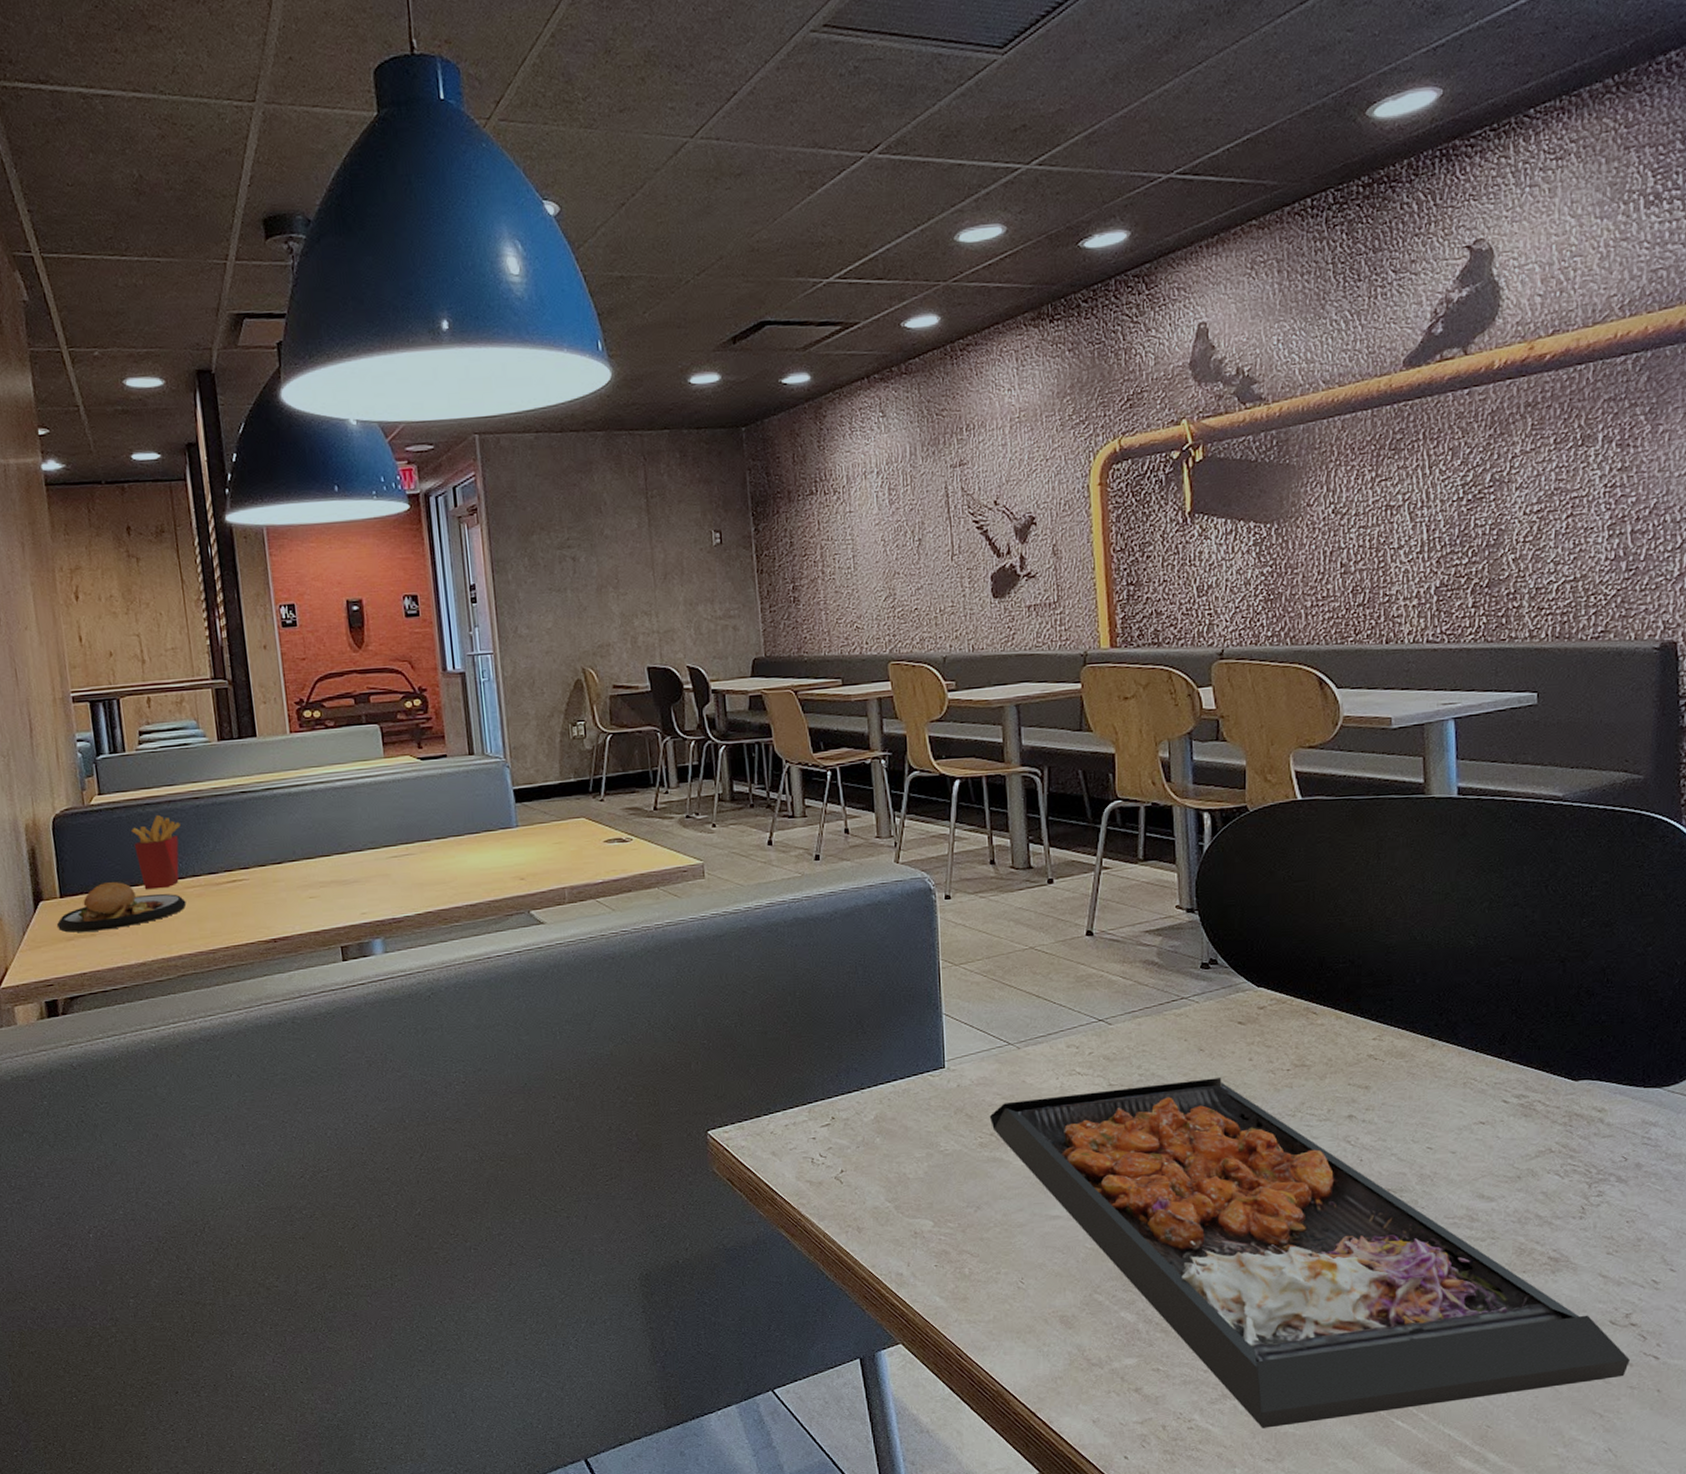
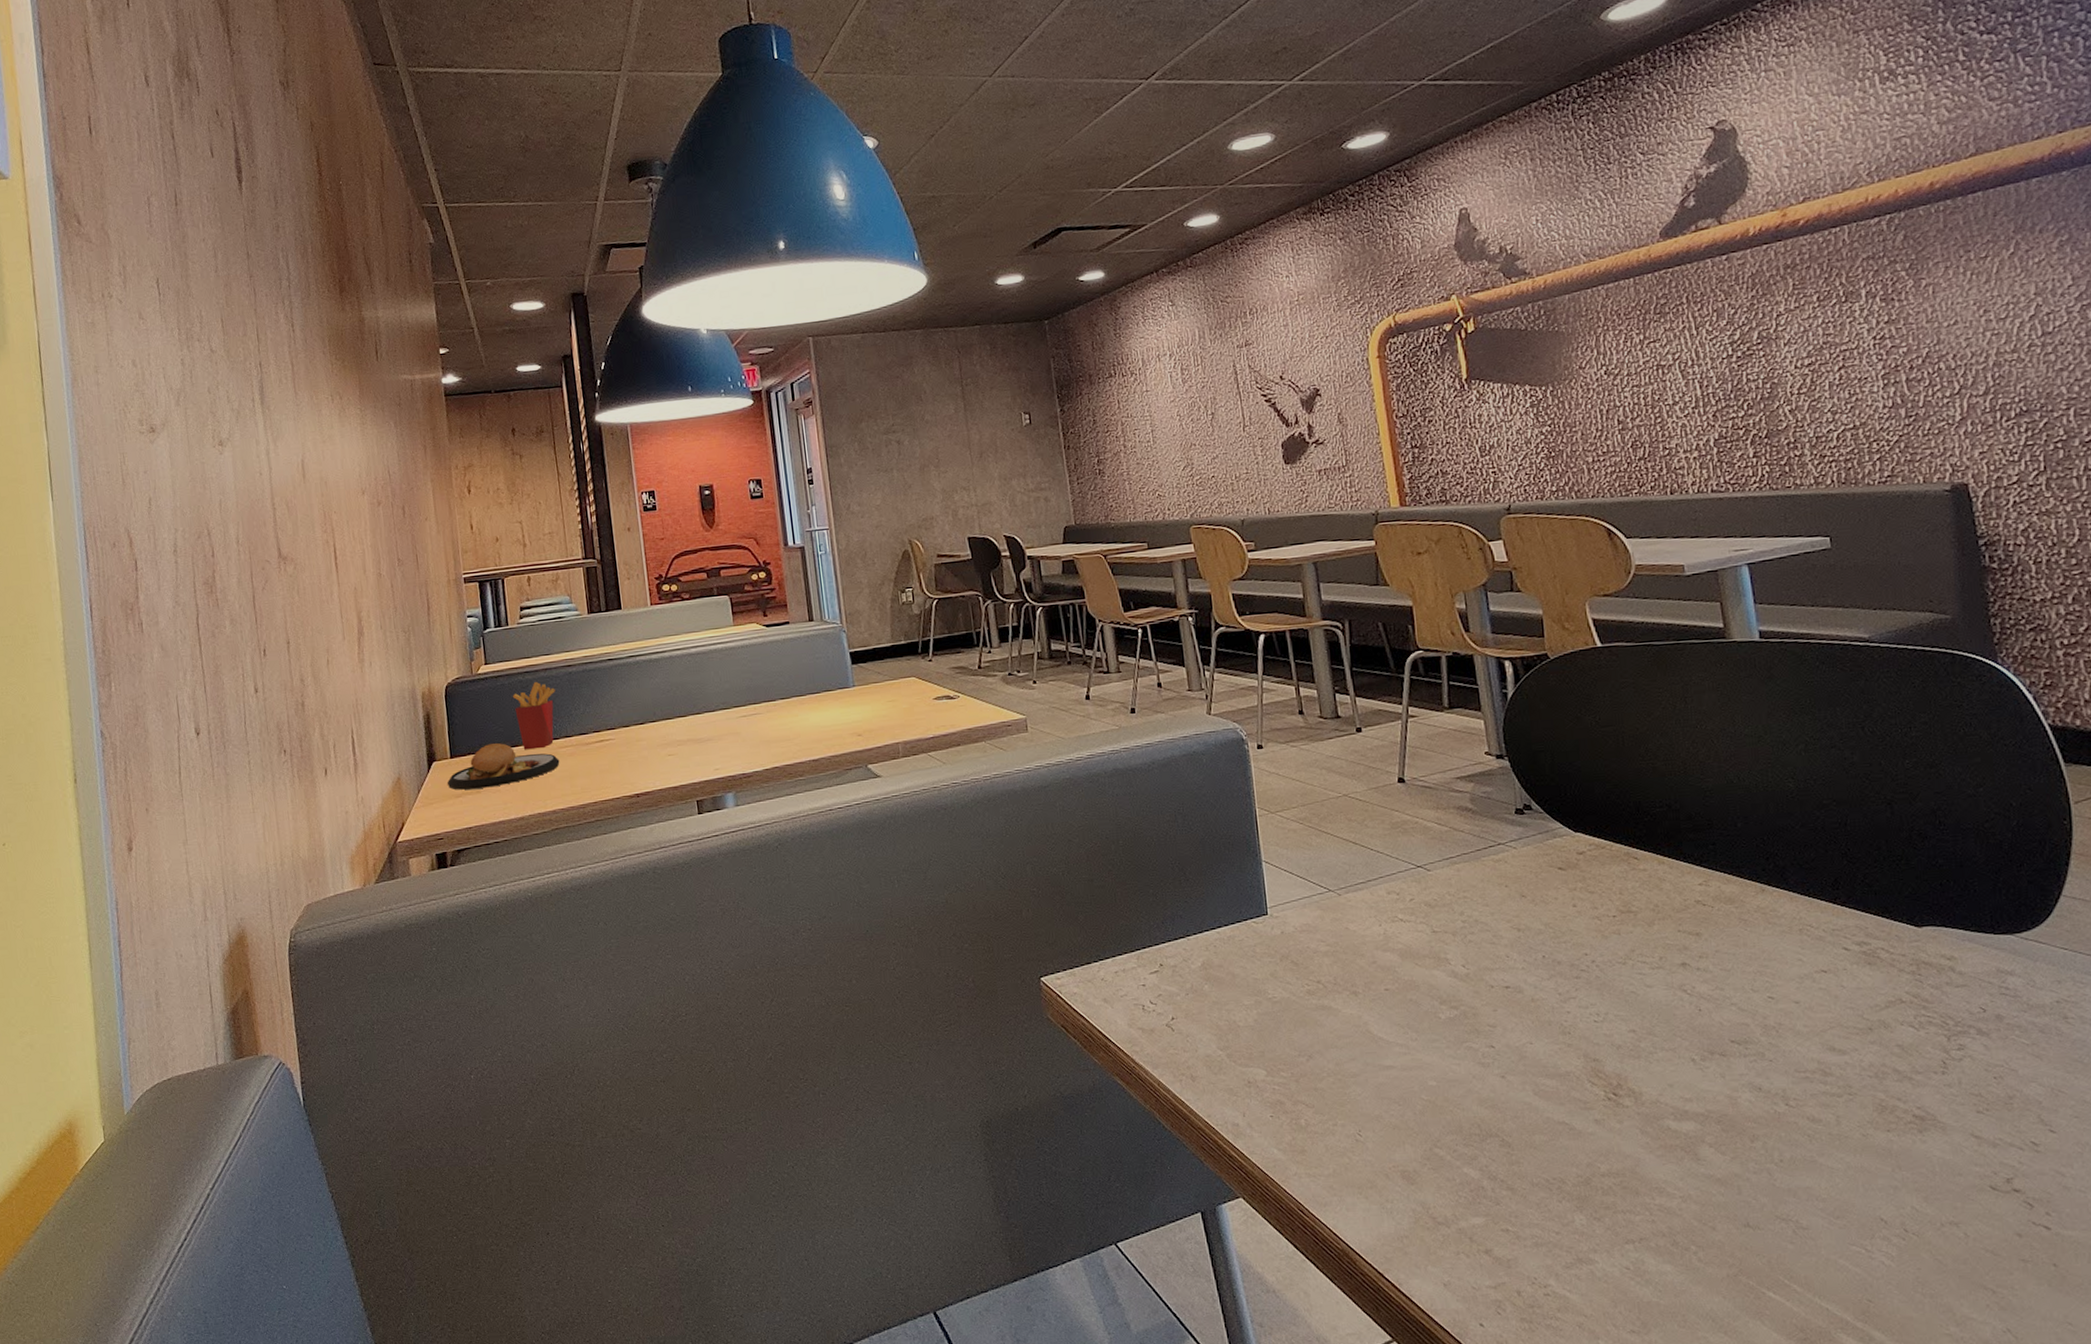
food tray: present [989,1078,1630,1428] -> none [1315,924,2018,1297]

